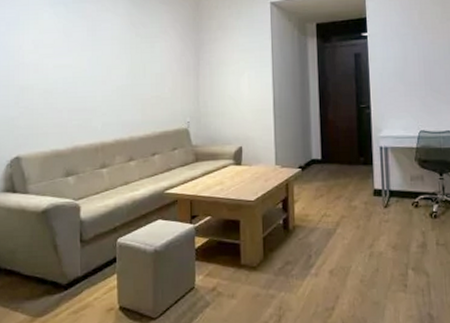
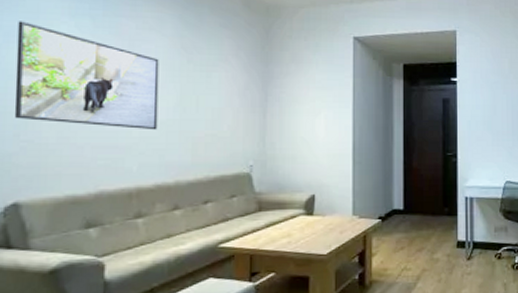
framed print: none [14,12,115,95] -> present [14,21,159,130]

